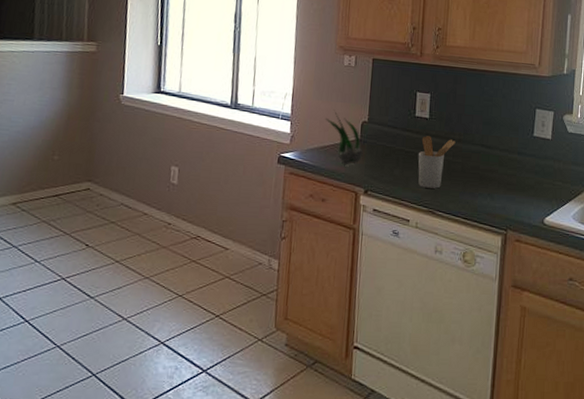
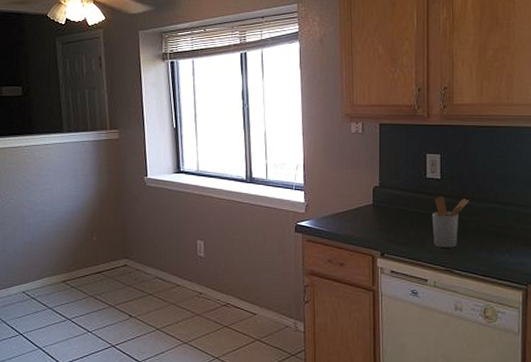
plant: present [325,112,364,167] -> none [337,179,377,231]

